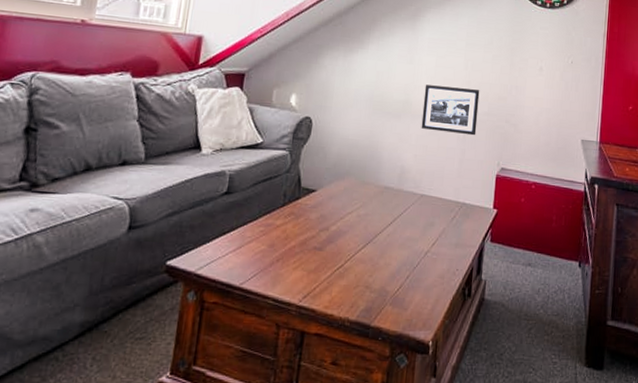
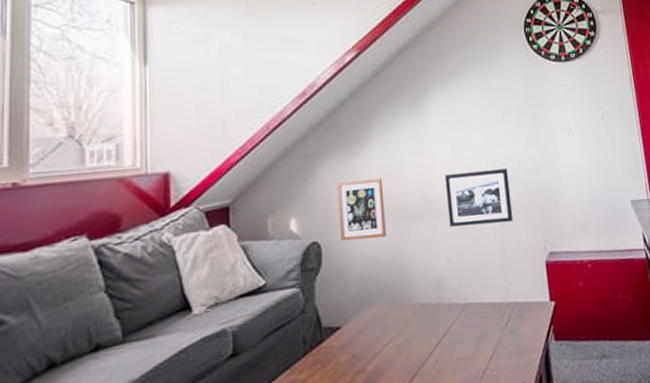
picture frame: none [329,72,372,126] -> present [337,179,386,242]

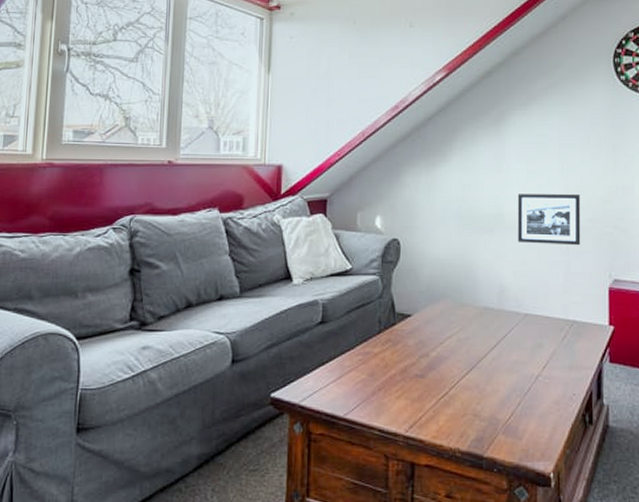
picture frame: present [337,179,386,242] -> none [418,190,458,244]

